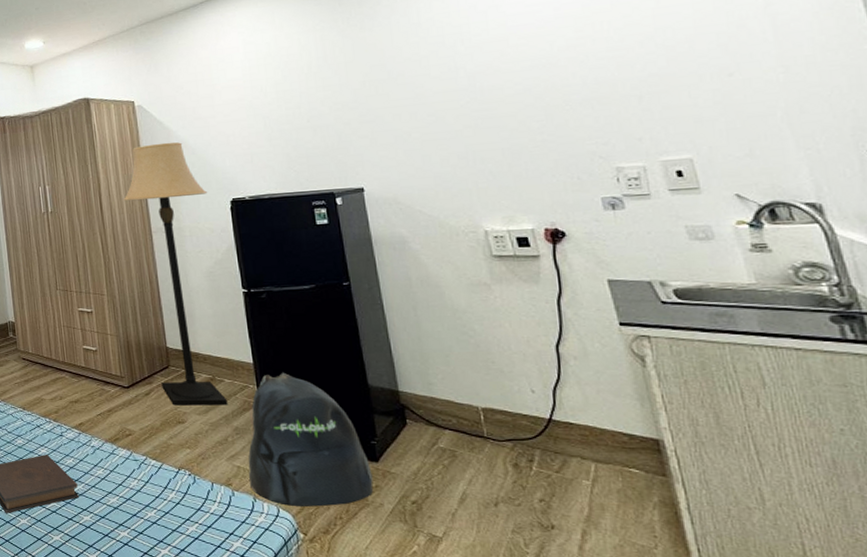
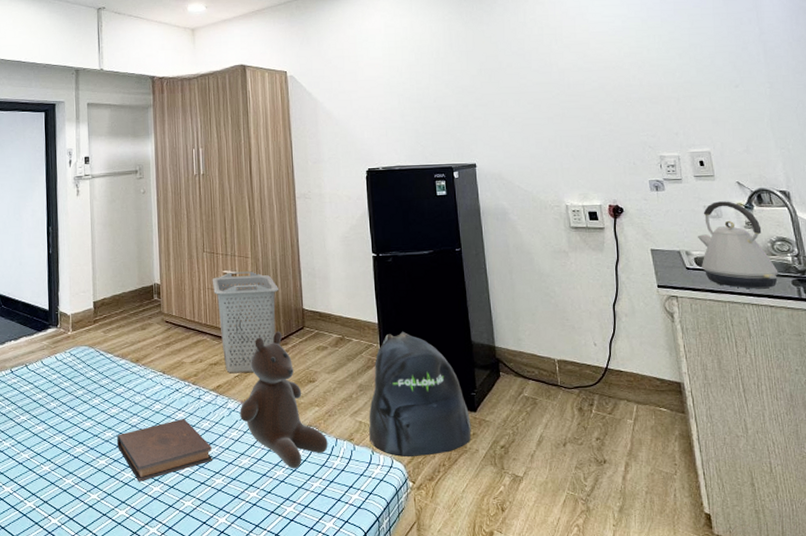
laundry basket: none [67,308,140,412] -> present [212,271,280,374]
teddy bear: none [104,369,203,511] -> present [240,330,328,469]
lamp: present [123,142,228,406] -> none [272,112,354,365]
kettle: none [678,218,807,328] -> present [698,201,779,289]

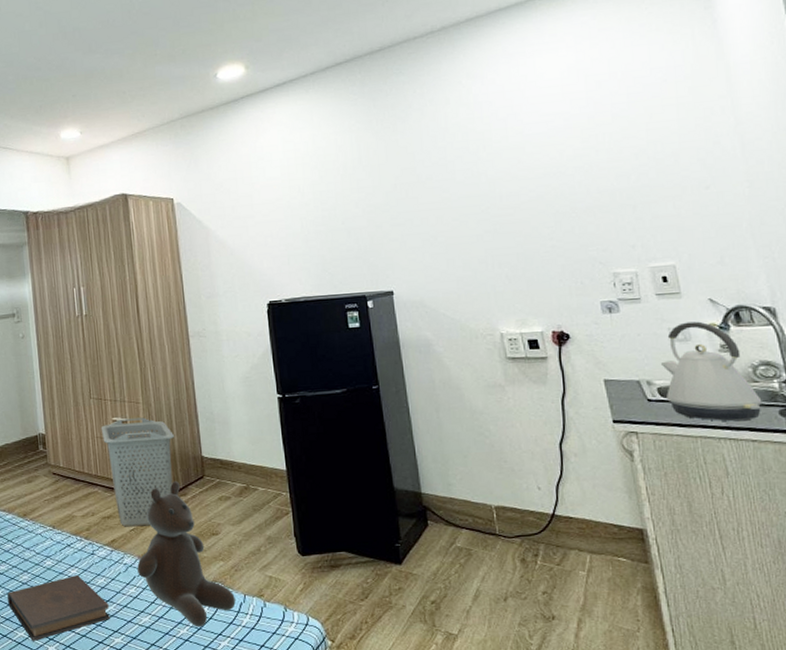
backpack: present [369,331,471,457] -> none [279,478,397,613]

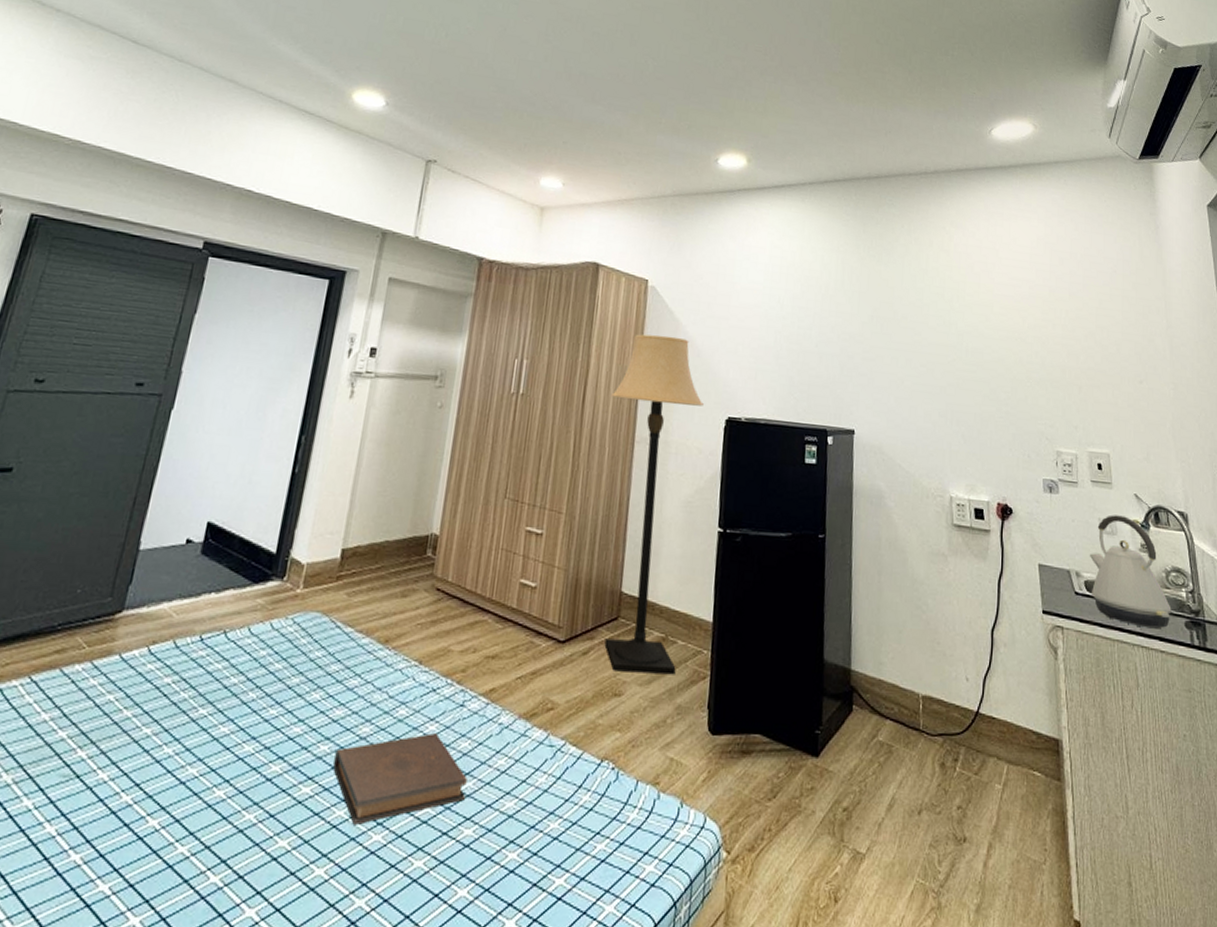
laundry basket: present [100,417,175,527] -> none [506,529,595,675]
teddy bear: present [137,480,236,627] -> none [513,618,626,821]
lamp: none [161,242,261,517] -> present [604,334,704,675]

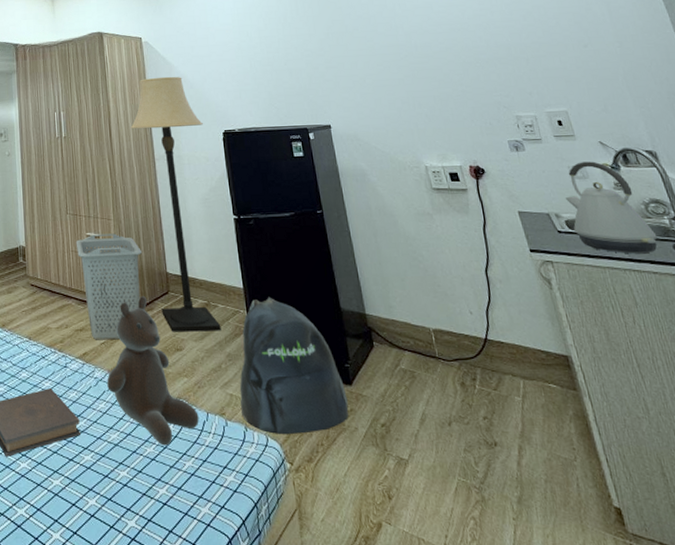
laundry basket: none [506,529,595,675] -> present [75,233,143,340]
teddy bear: none [513,618,626,821] -> present [107,295,199,446]
backpack: none [680,637,811,815] -> present [239,297,349,434]

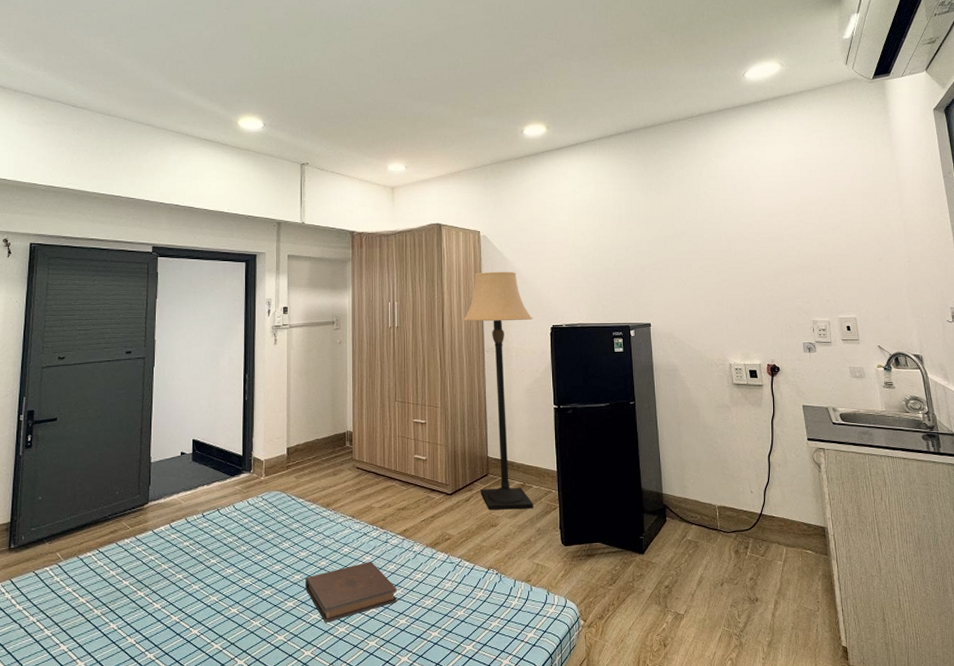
laundry basket: present [75,233,143,340] -> none [402,420,466,518]
teddy bear: present [107,295,199,446] -> none [425,477,507,609]
backpack: present [239,297,349,434] -> none [545,478,639,597]
kettle: present [566,161,658,254] -> none [844,363,911,443]

